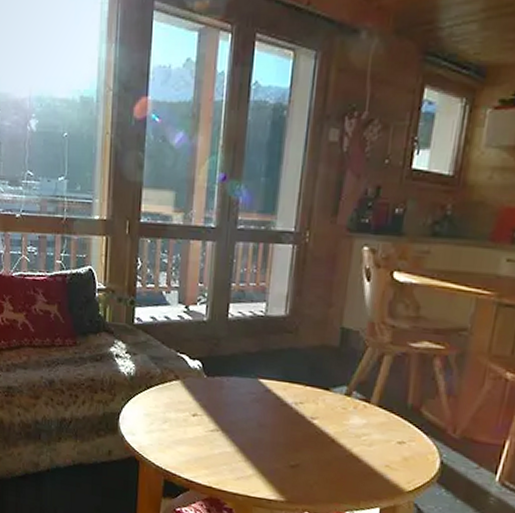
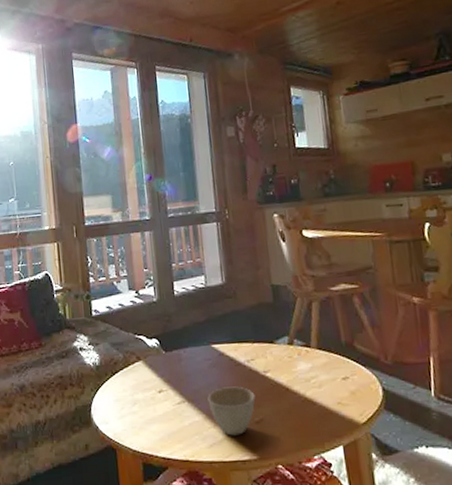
cup: none [243,424,296,475] -> present [207,386,256,436]

